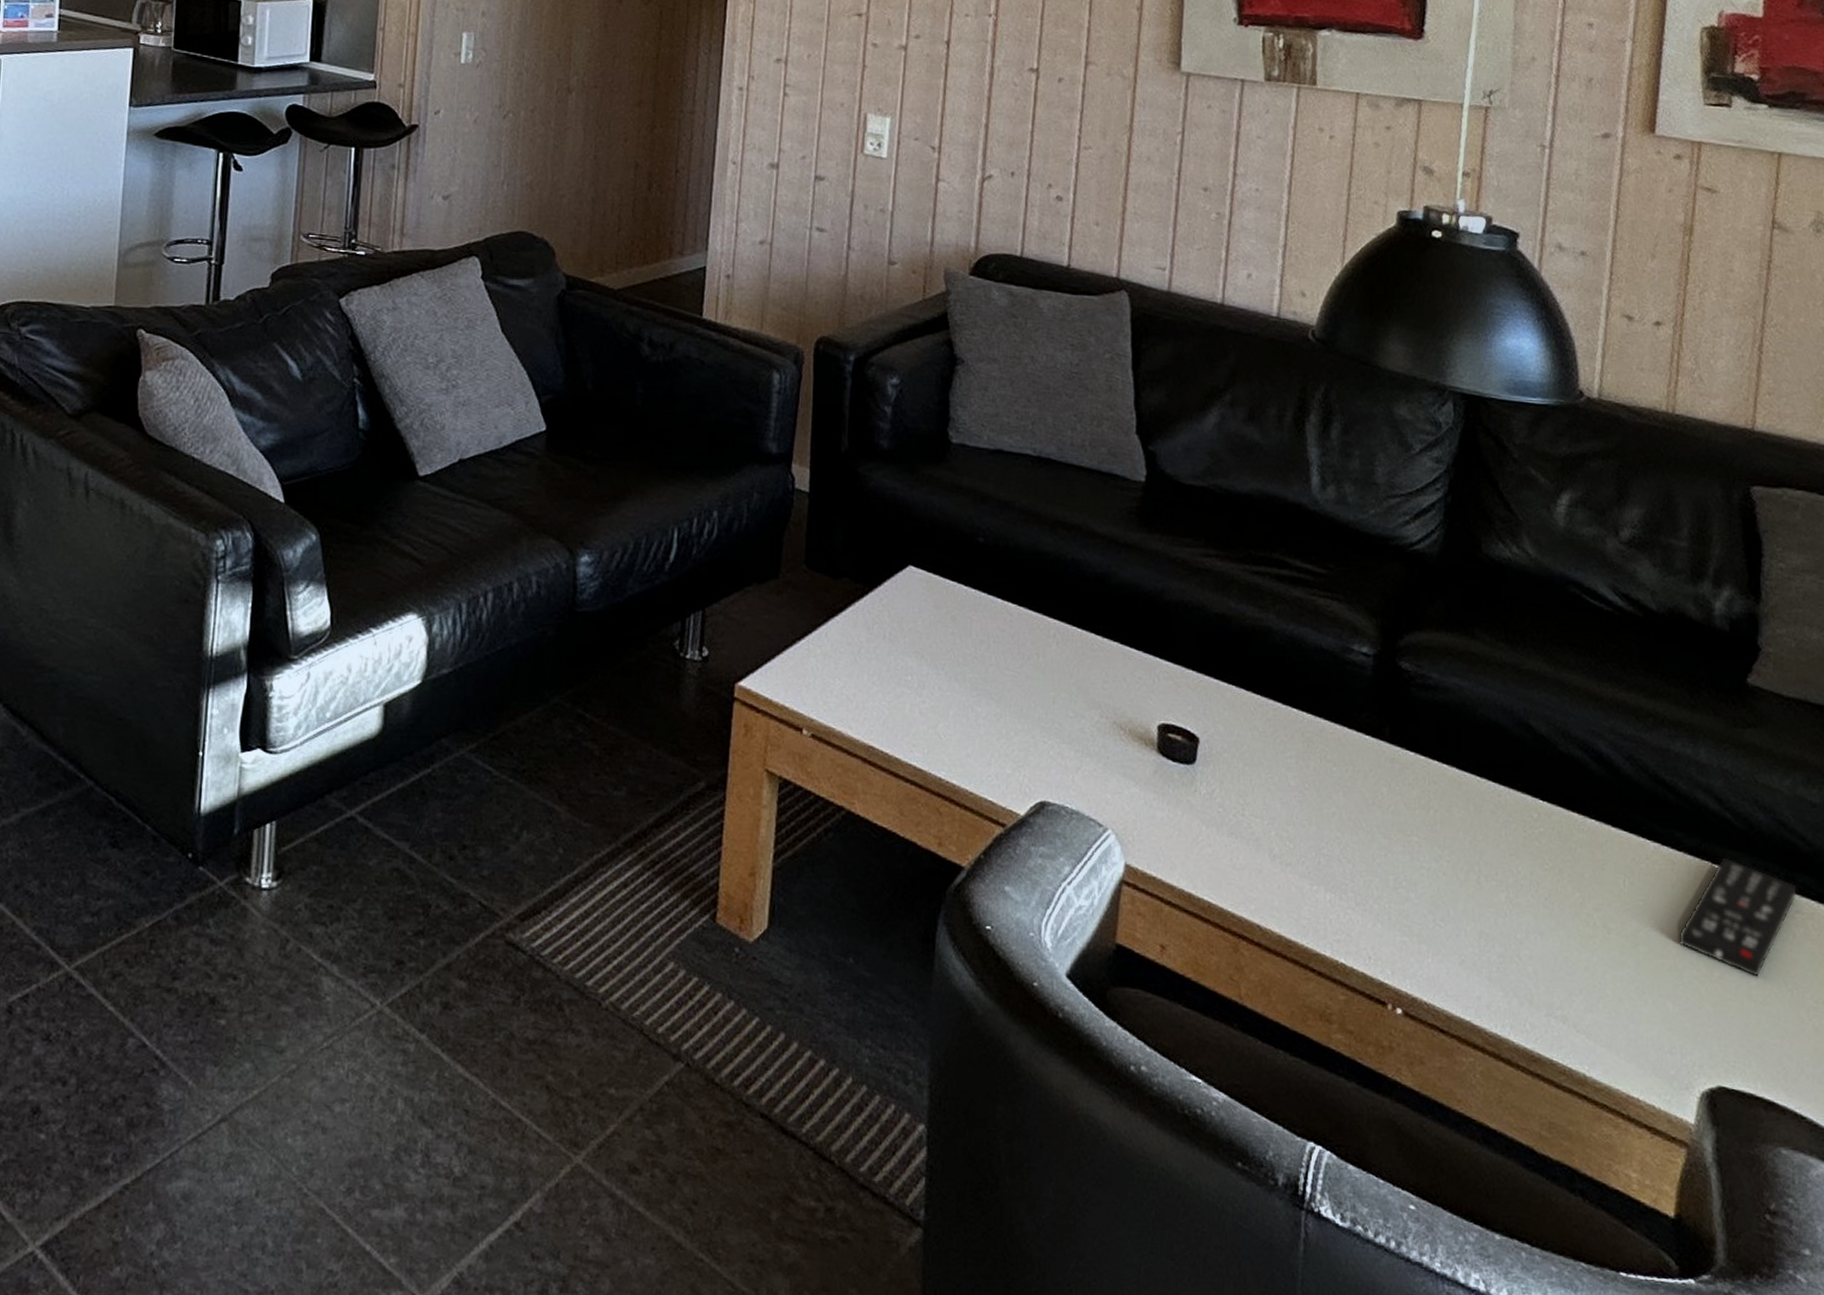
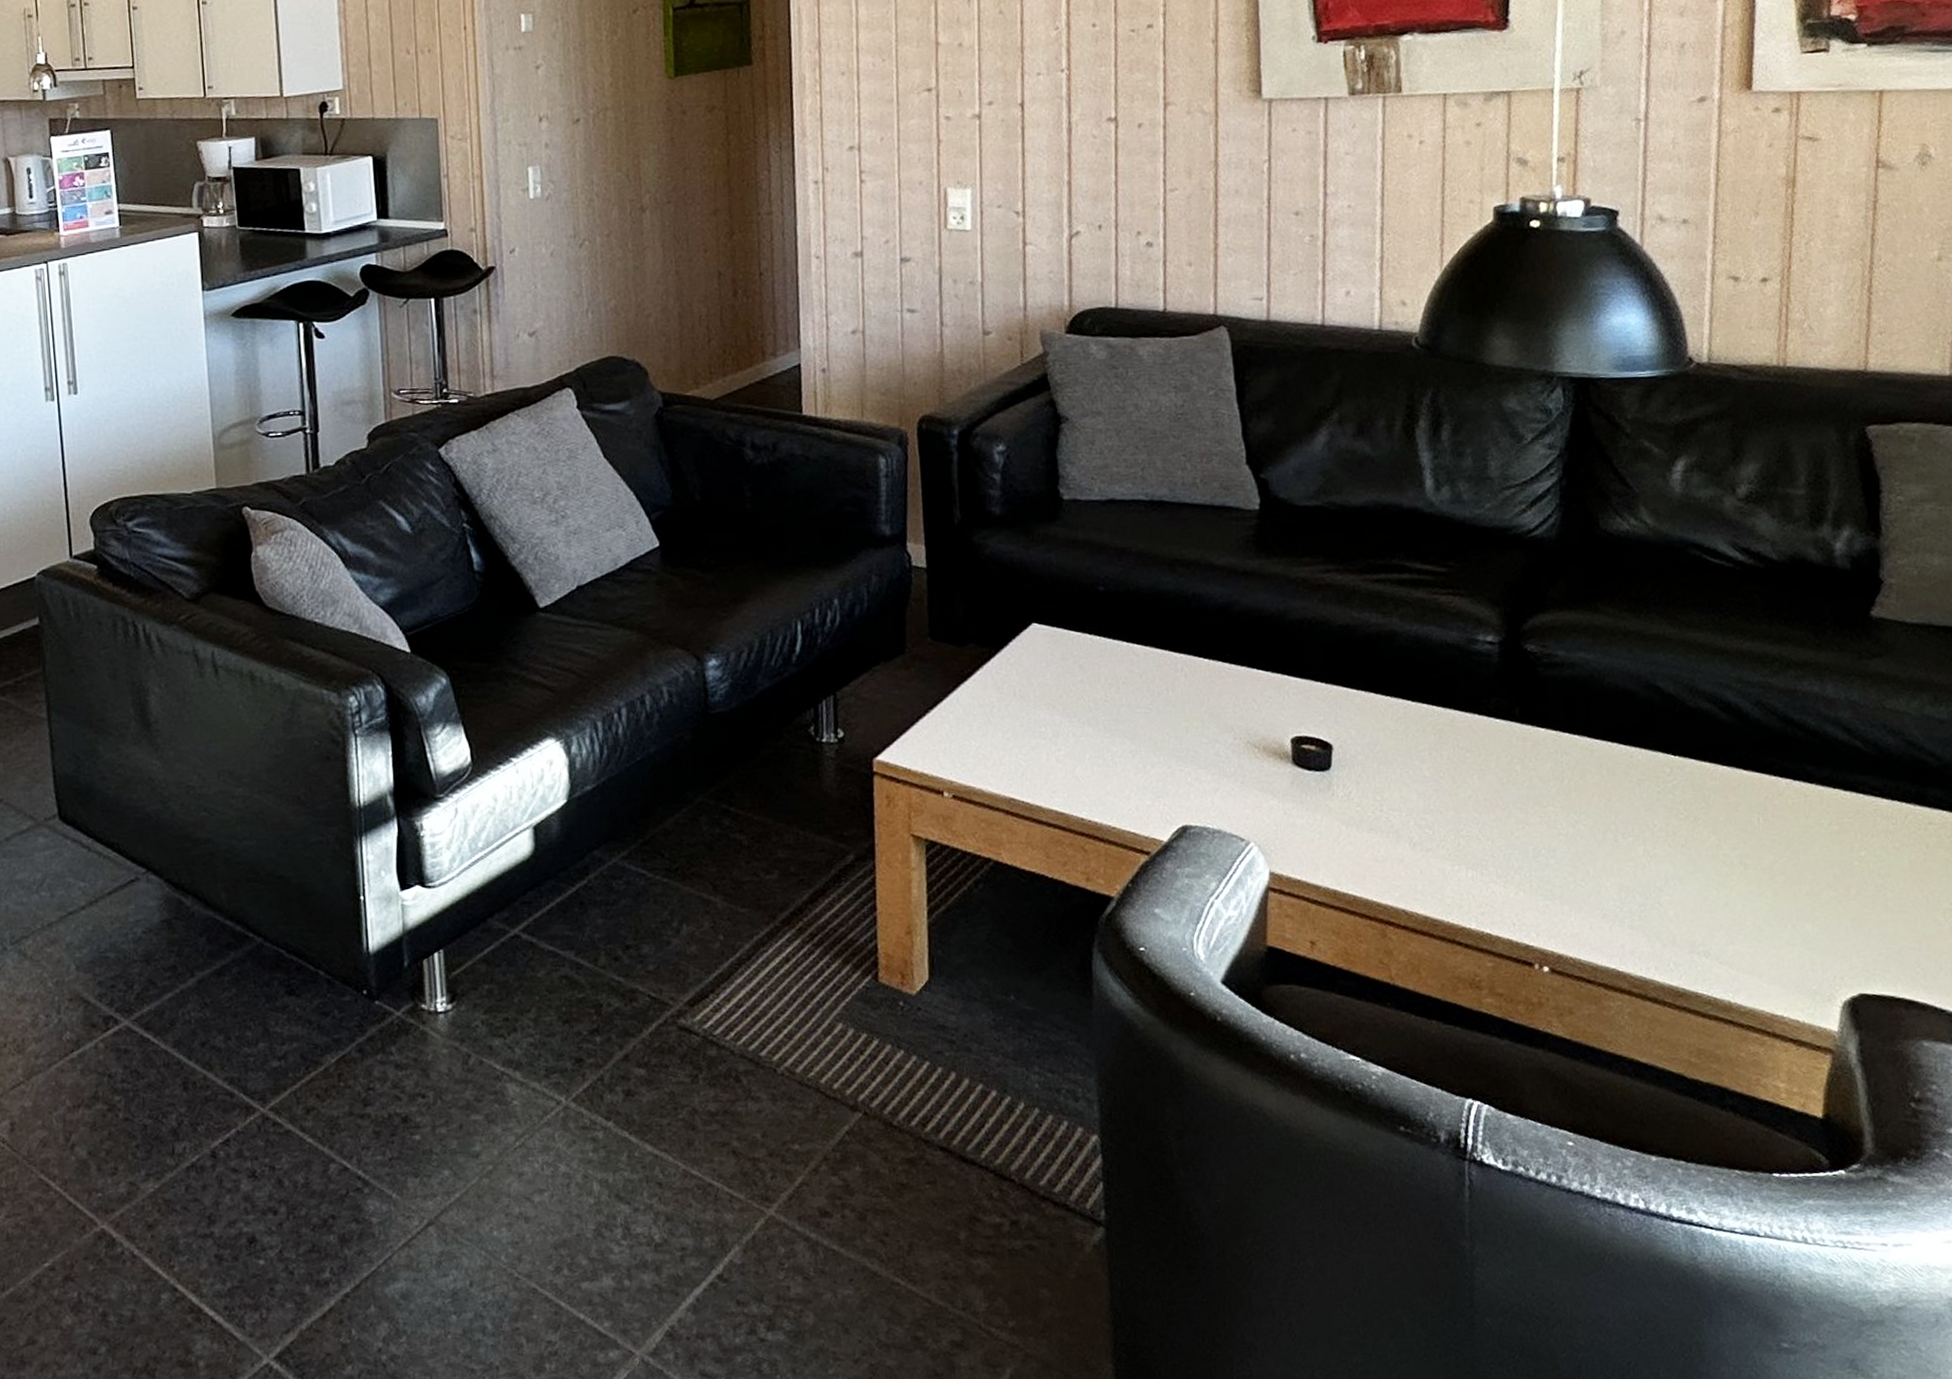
remote control: present [1679,857,1797,977] -> none [1815,782,1929,890]

